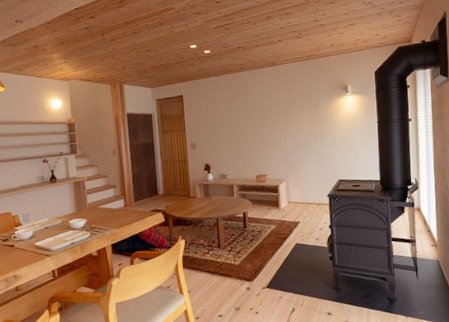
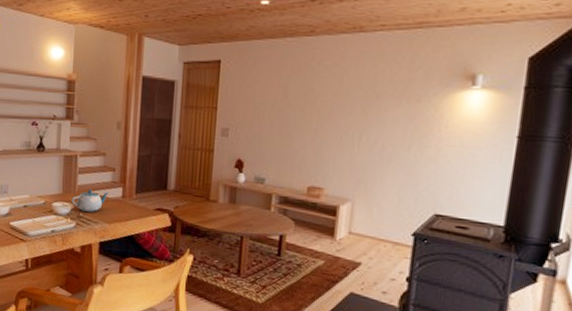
teapot: none [84,204,114,223] -> present [71,190,109,212]

